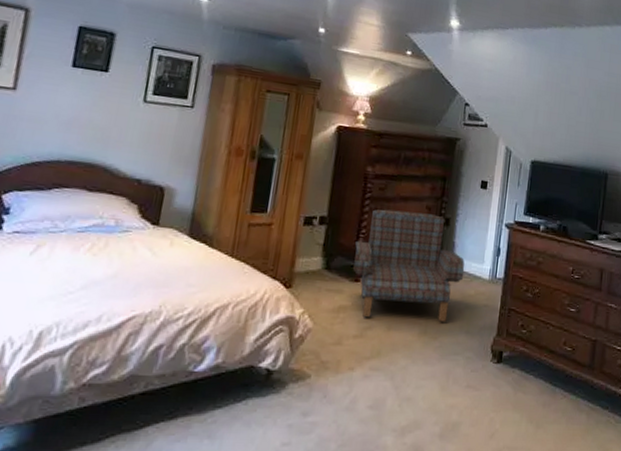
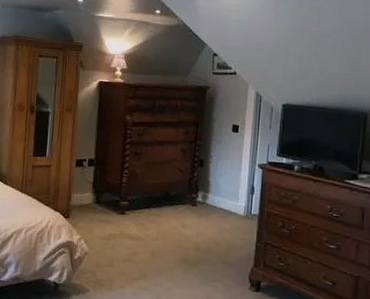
armchair: present [353,209,465,322] -> none [119,152,220,252]

